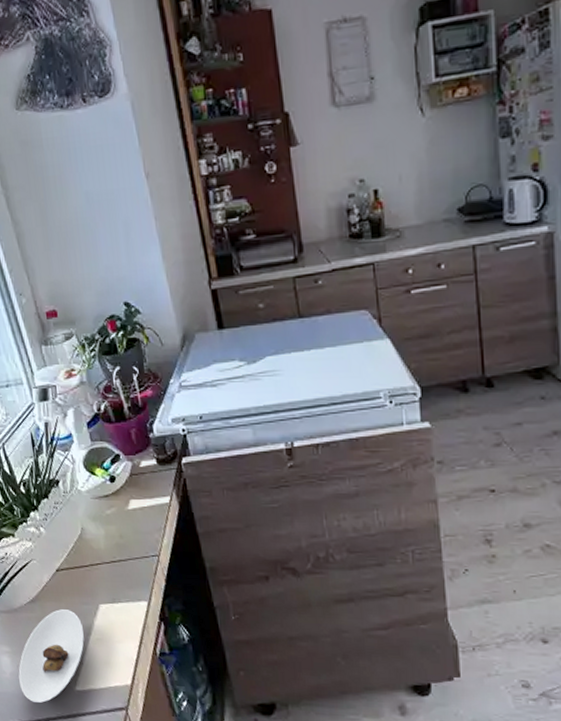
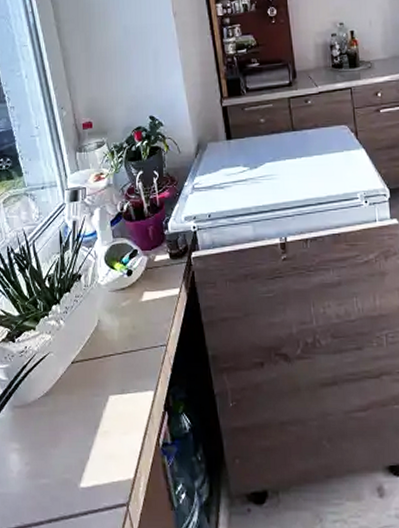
saucer: present [18,609,84,703] -> none [25,402,92,503]

